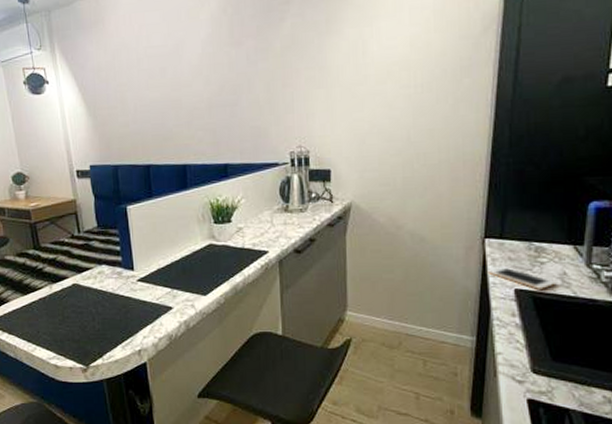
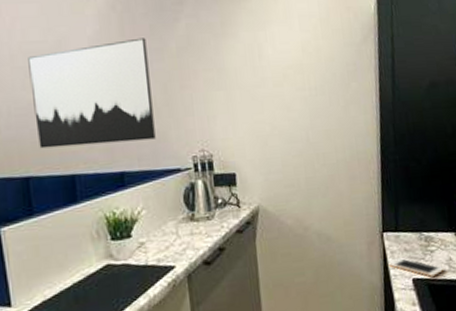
wall art: none [151,38,257,141] -> present [28,38,156,149]

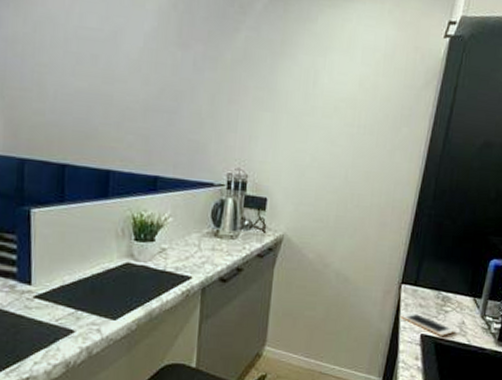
wall art: present [28,38,156,149] -> none [80,42,202,149]

